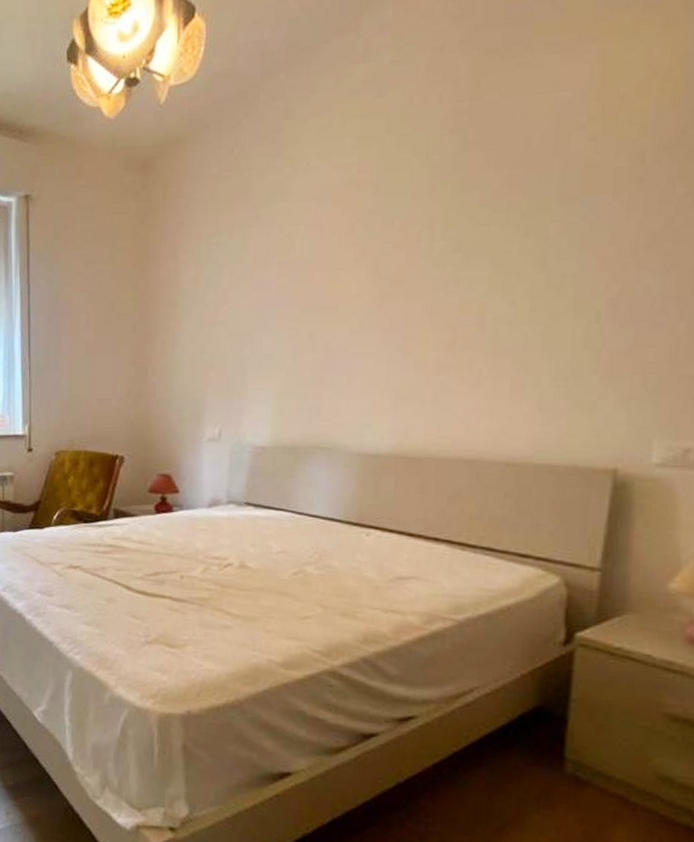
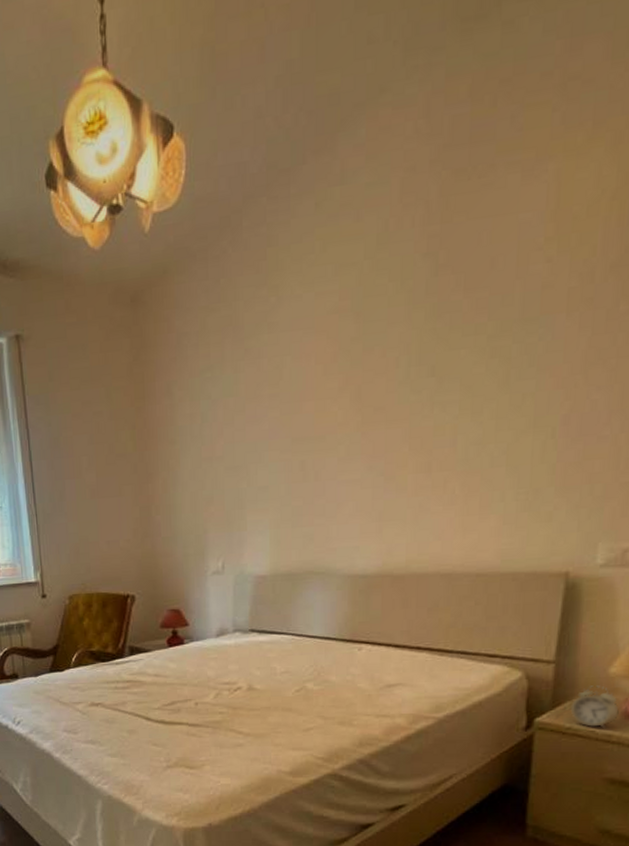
alarm clock: none [620,601,682,654] -> present [570,685,619,729]

